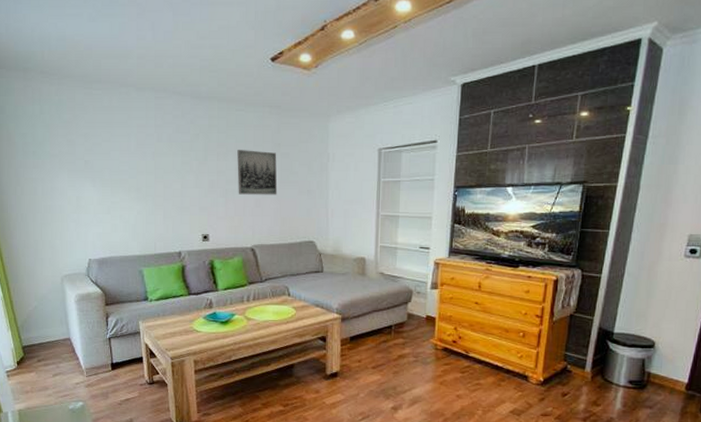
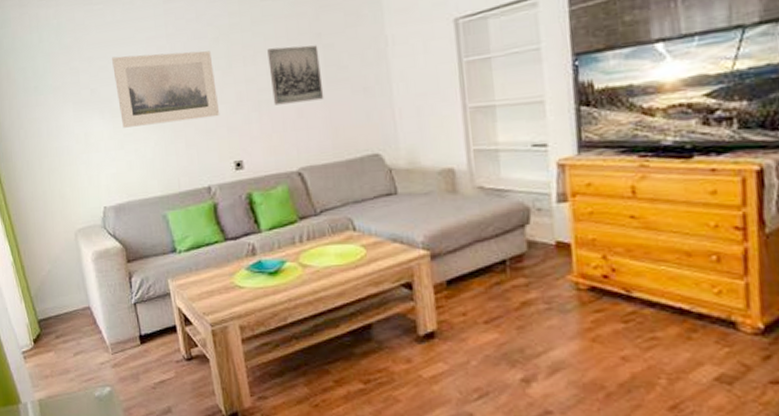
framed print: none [106,136,194,198] -> present [112,50,220,128]

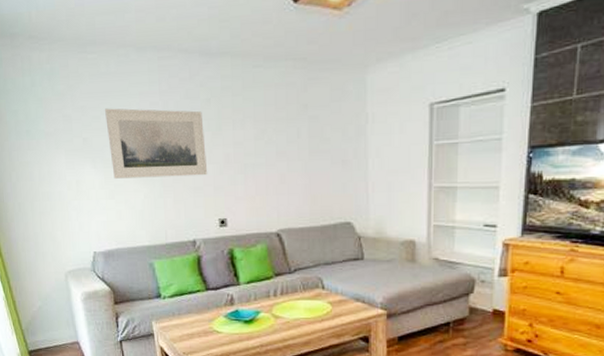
wall art: present [267,45,324,105] -> none [256,114,306,170]

